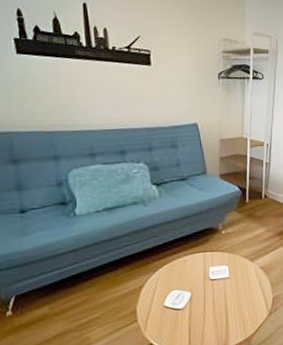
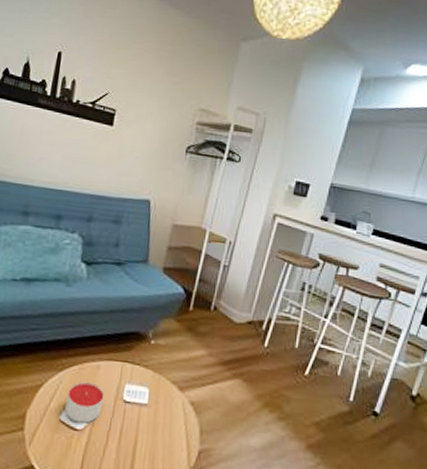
candle: none [165,273,195,305] -> present [65,382,104,423]

